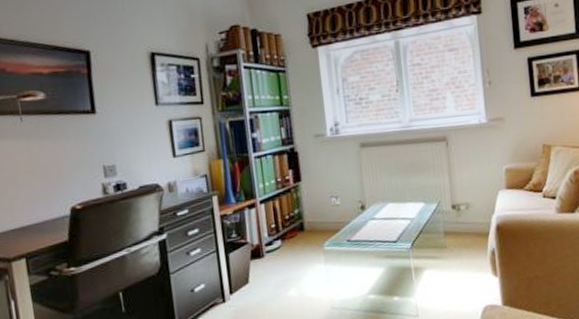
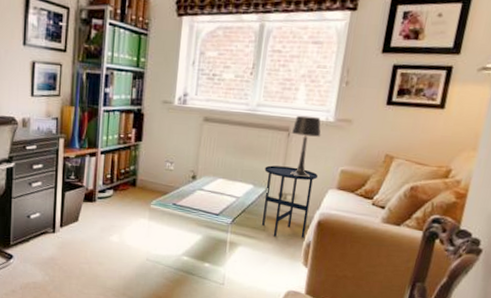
side table: none [432,175,487,252] -> present [261,165,318,238]
table lamp: none [449,121,478,185] -> present [290,115,321,178]

